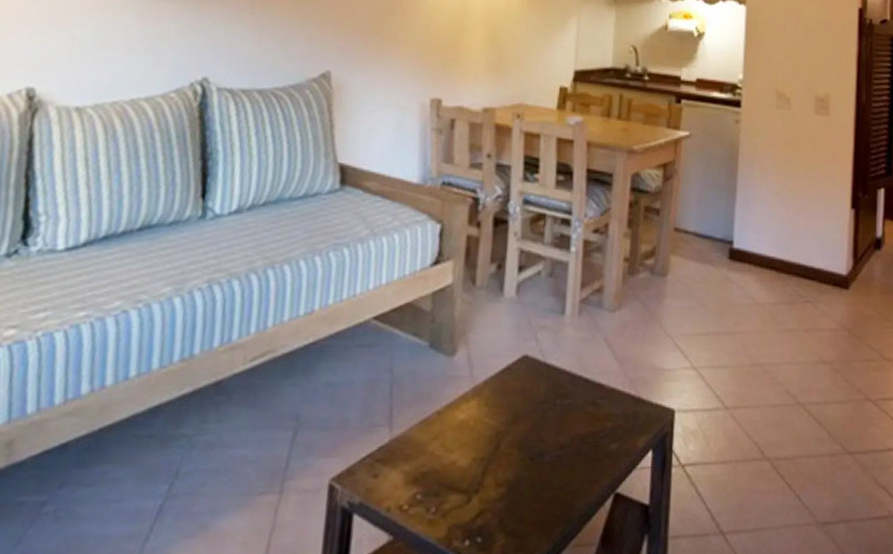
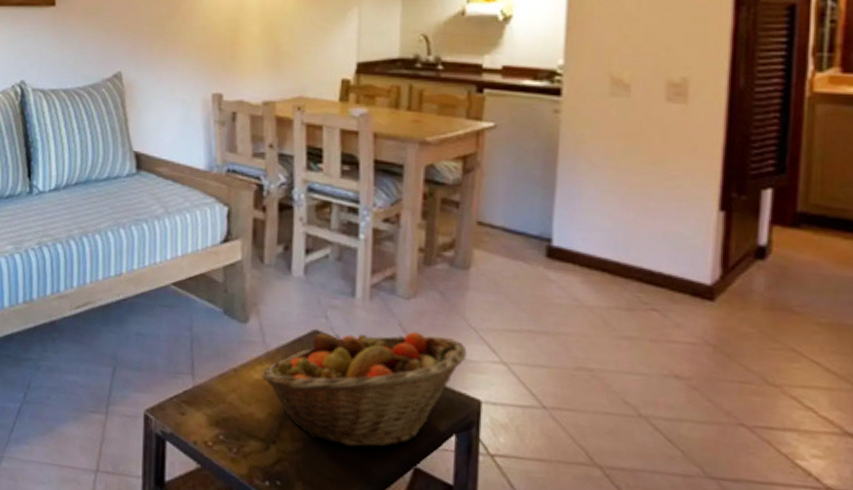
fruit basket: none [468,346,664,482] -> present [262,332,467,447]

